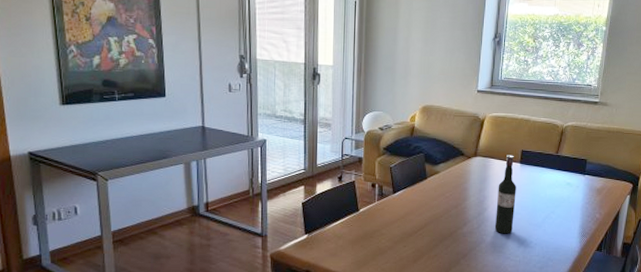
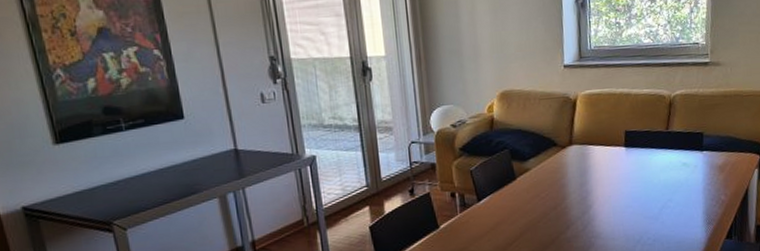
wine bottle: present [494,155,516,234] -> none [602,138,625,233]

